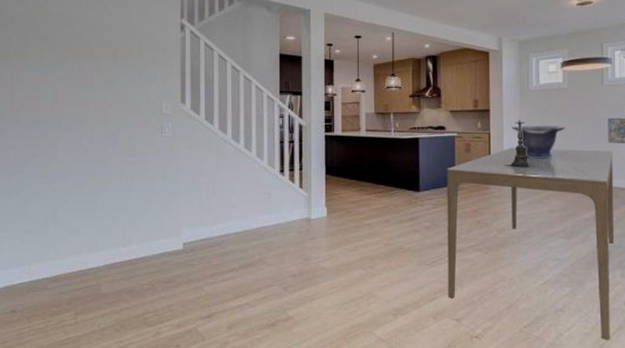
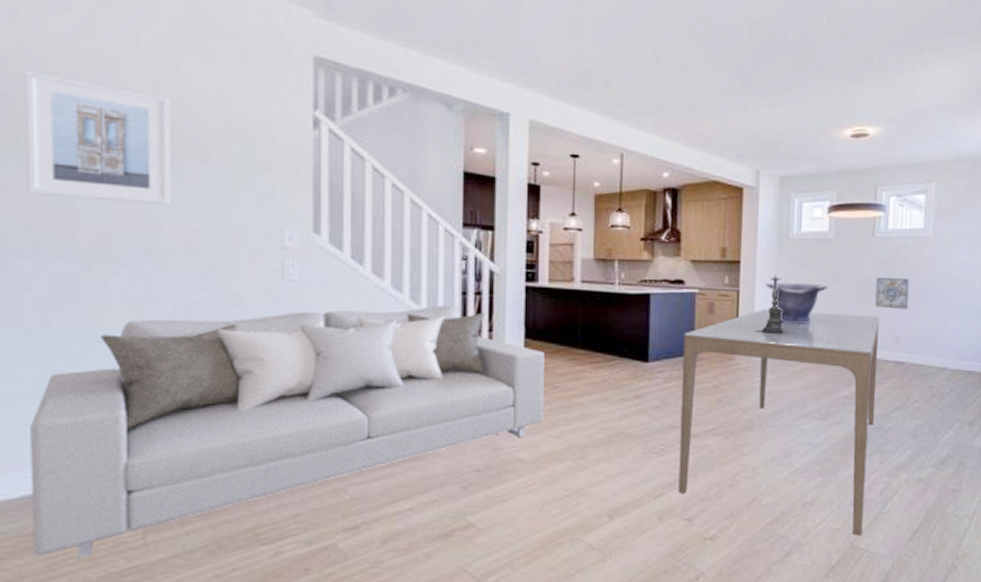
sofa: none [11,151,341,330] -> present [30,305,545,558]
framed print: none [13,8,95,89] -> present [25,70,171,206]

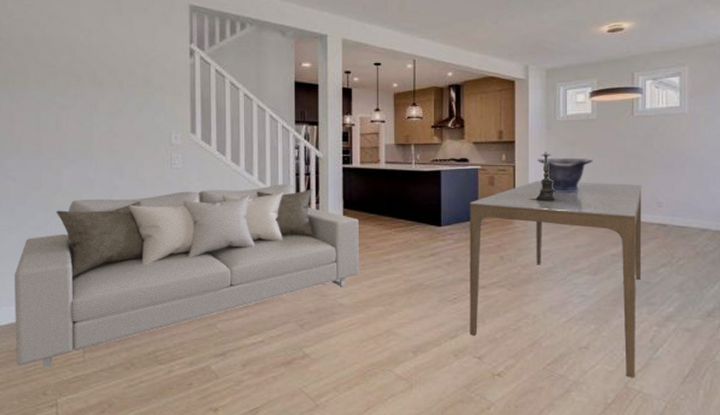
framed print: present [25,70,171,206] -> none [12,32,99,118]
wall art: present [875,276,909,309] -> none [637,150,668,178]

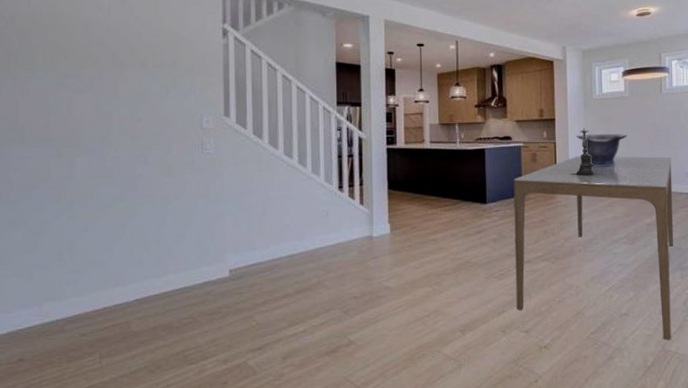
sofa: present [14,184,359,369] -> none [16,166,405,380]

